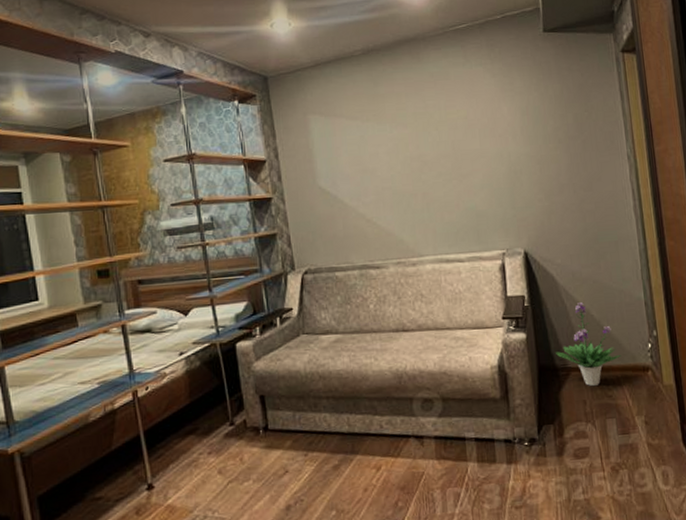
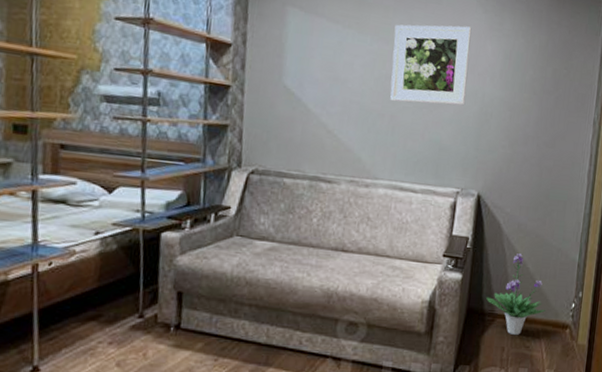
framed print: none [410,93,493,180] -> present [390,24,472,106]

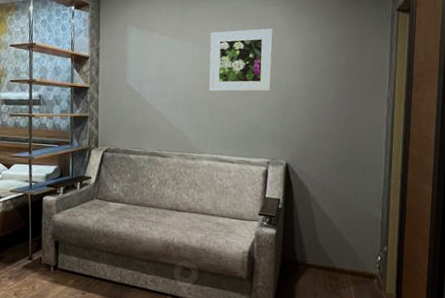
potted plant: present [486,253,546,335] -> none [298,213,354,283]

